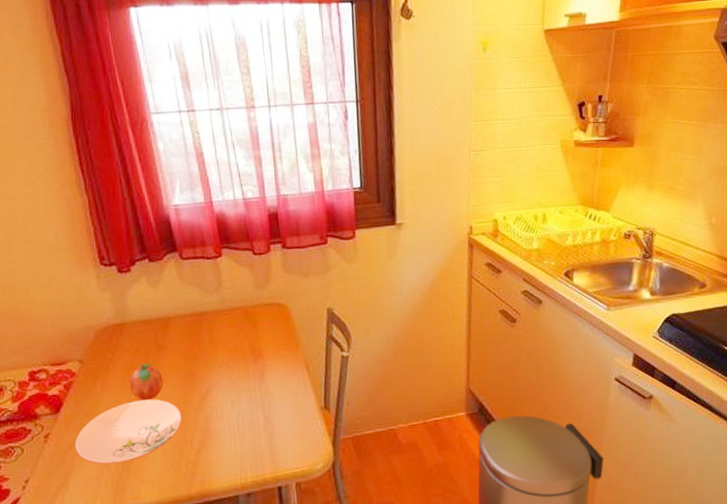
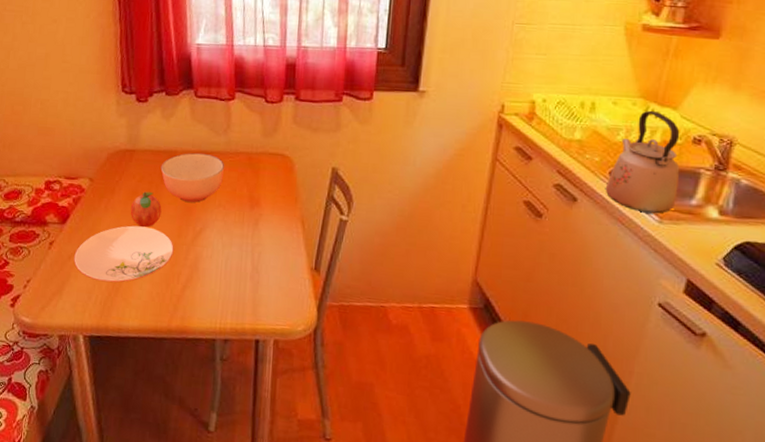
bowl: none [155,314,222,366] -> present [160,152,225,203]
kettle: none [562,215,618,304] -> present [605,111,680,214]

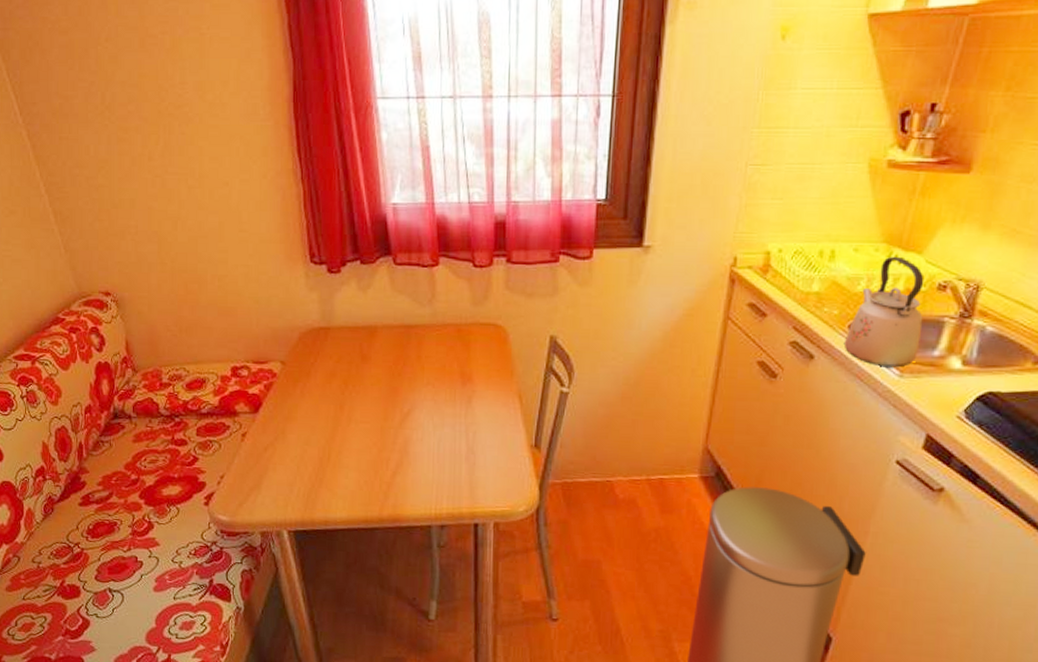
plate: present [74,225,174,283] -> none [270,410,380,473]
fruit: present [130,191,162,227] -> none [329,373,364,411]
bowl: present [160,152,225,203] -> none [360,327,432,382]

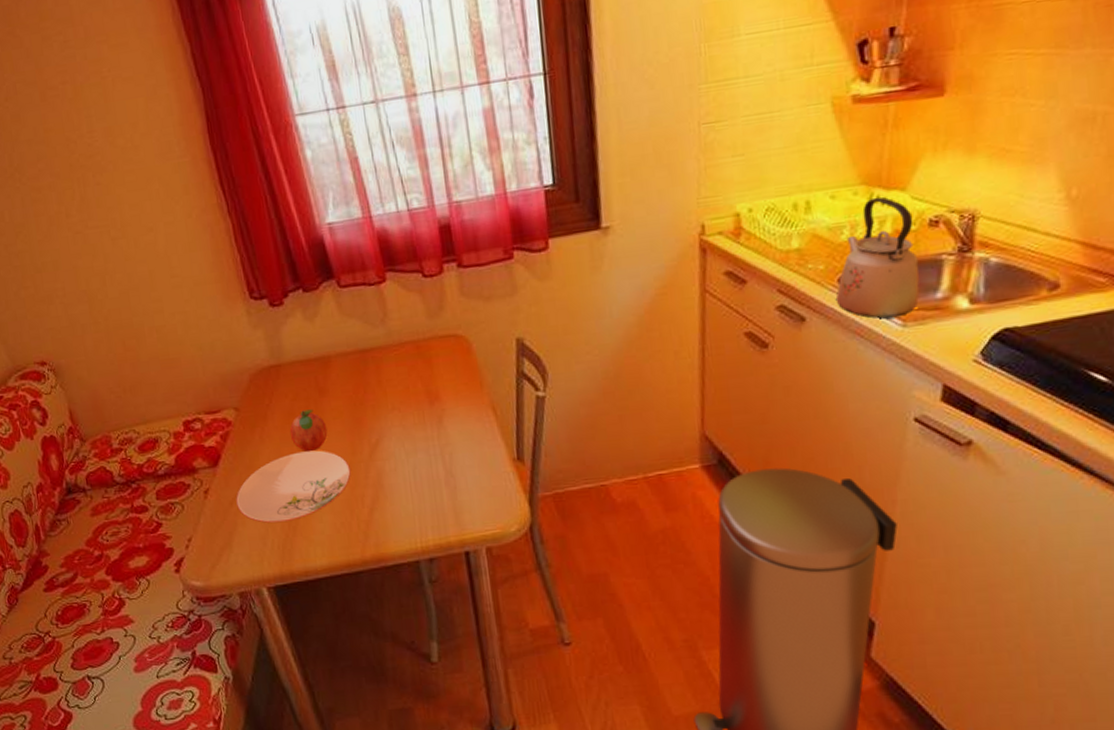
plate: none [270,410,380,473] -> present [236,450,351,523]
fruit: none [329,373,364,411] -> present [289,409,328,451]

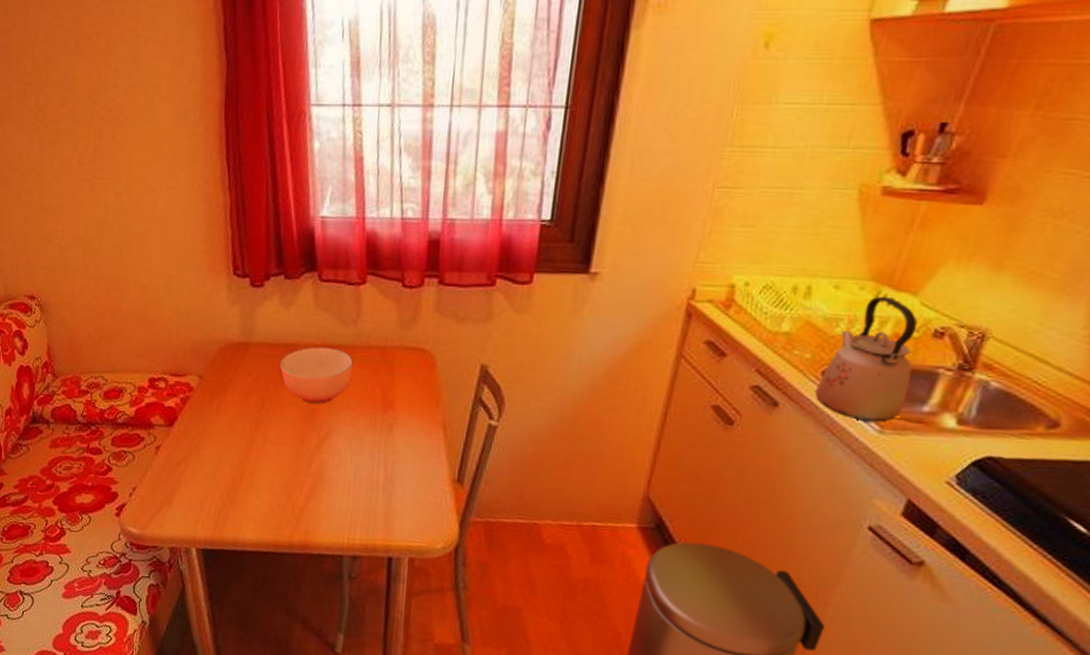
plate: present [236,450,351,523] -> none [183,429,296,492]
fruit: present [289,409,328,451] -> none [245,391,282,431]
bowl: none [315,351,391,412] -> present [279,346,355,404]

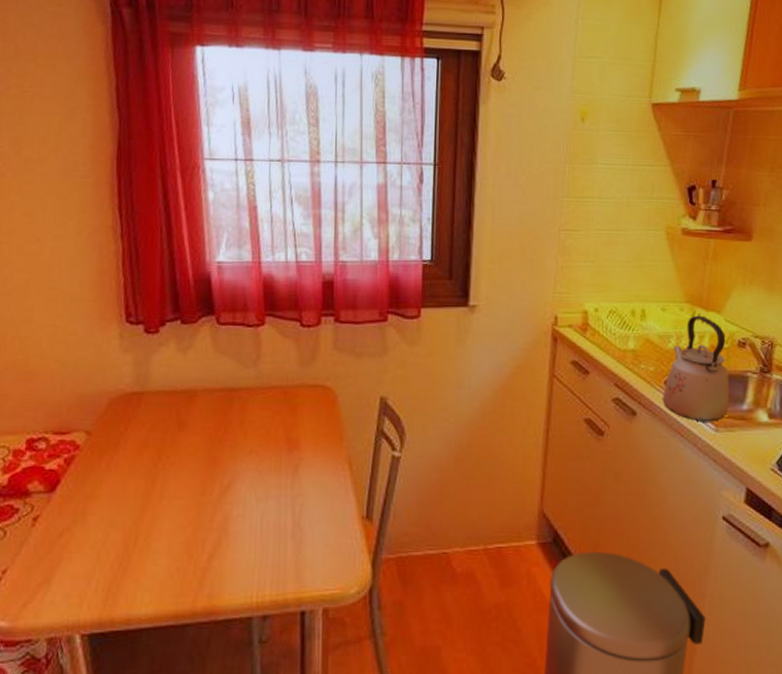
bowl: present [279,346,355,404] -> none [177,390,256,451]

